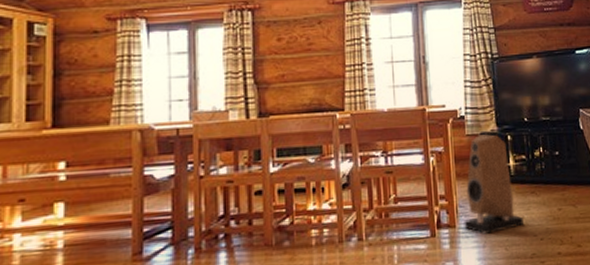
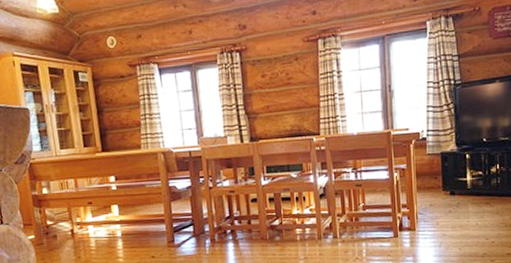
speaker: present [464,134,523,234] -> none [423,153,477,237]

